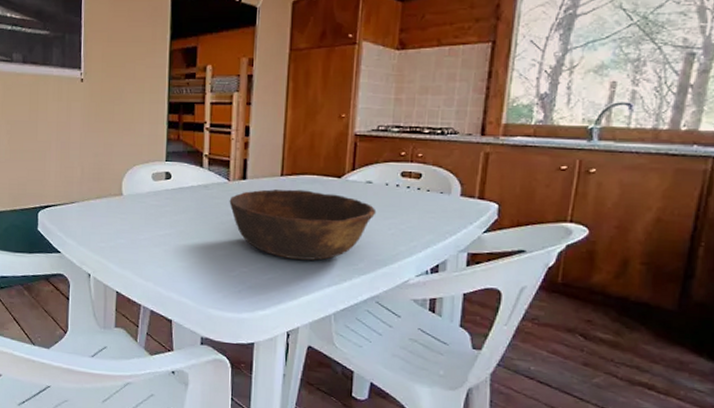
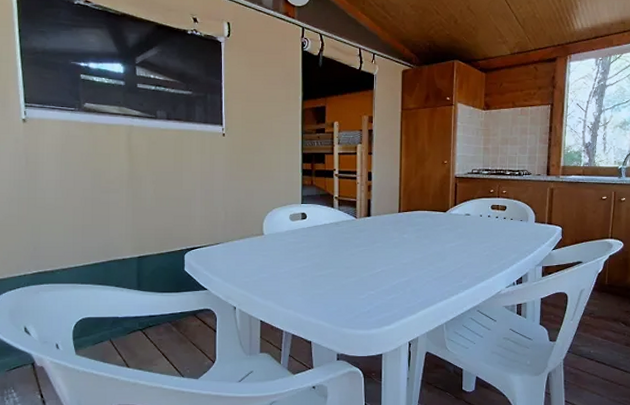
bowl: present [229,189,377,261] -> none [357,223,474,280]

